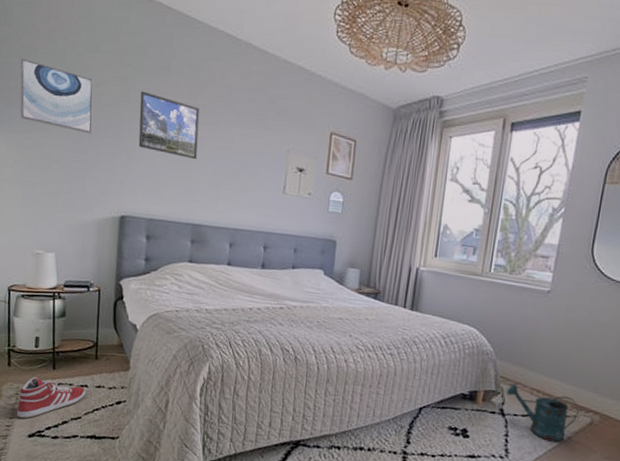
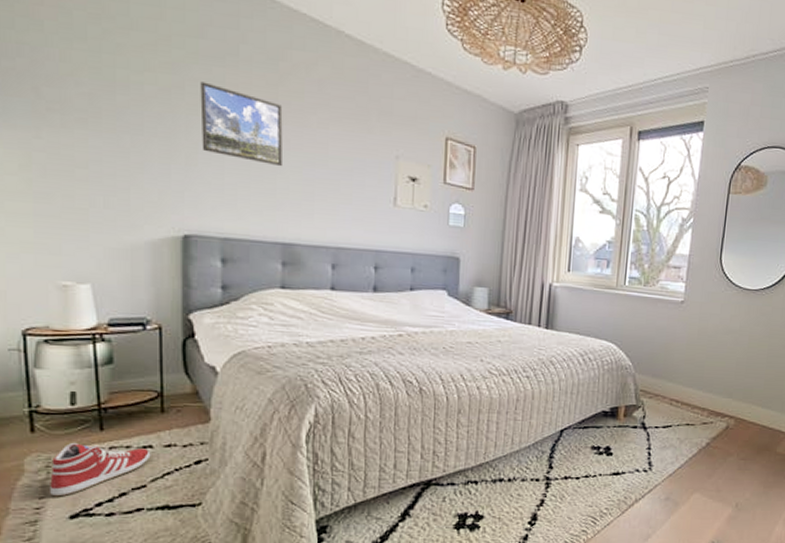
wall art: present [20,58,94,135] -> none [15,30,134,134]
watering can: present [506,384,579,443] -> none [647,396,716,450]

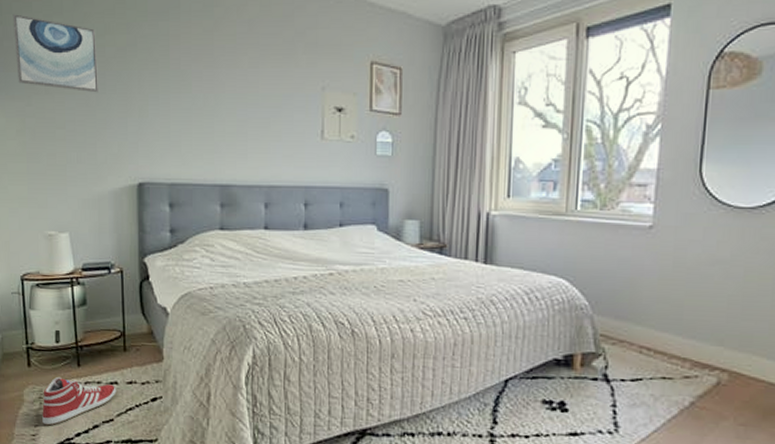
wall art: none [15,30,134,134] -> present [12,14,98,93]
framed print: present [200,81,283,167] -> none [149,37,218,110]

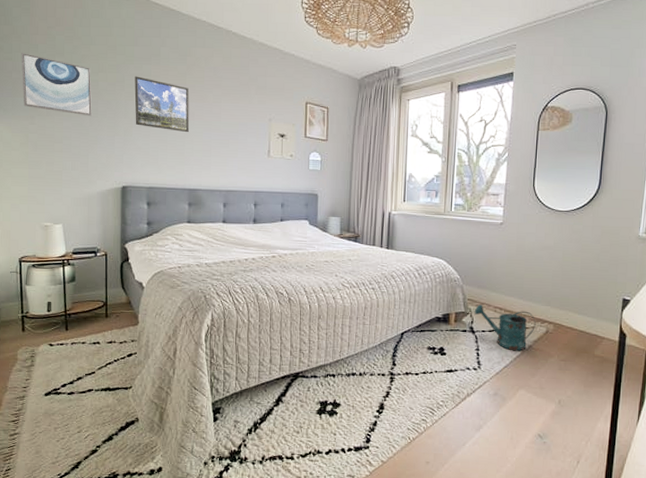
sneaker: present [42,376,117,426] -> none [33,339,98,379]
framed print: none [149,37,218,110] -> present [134,76,190,133]
watering can: none [609,342,701,410] -> present [474,304,536,352]

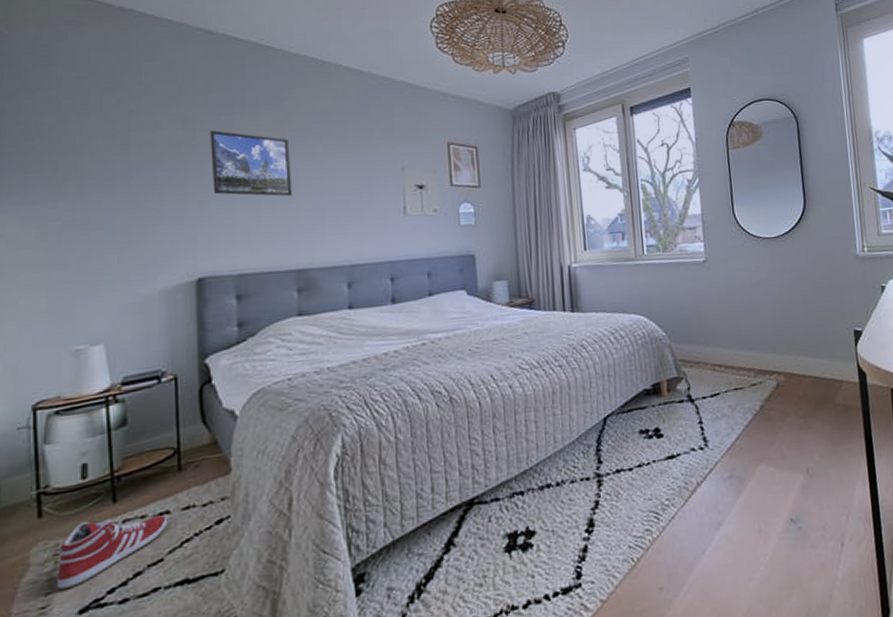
wall art: present [21,53,92,117] -> none [35,113,147,190]
sneaker: none [33,339,98,379] -> present [58,515,168,591]
watering can: present [474,304,536,352] -> none [689,363,764,417]

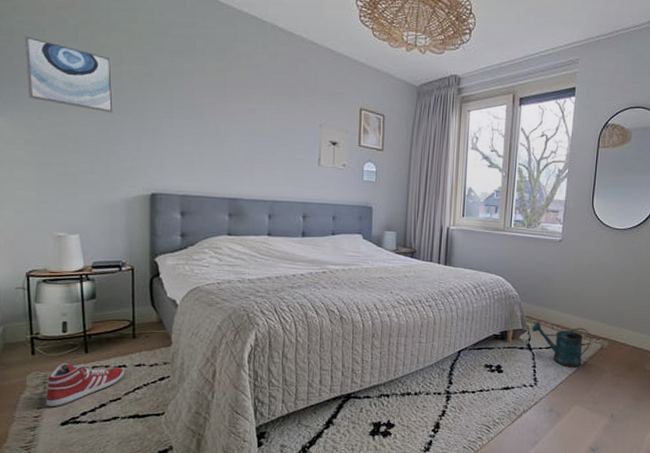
wall art: none [35,113,147,190] -> present [24,36,113,114]
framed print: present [210,130,292,197] -> none [165,70,229,137]
watering can: none [689,363,764,417] -> present [531,322,591,368]

